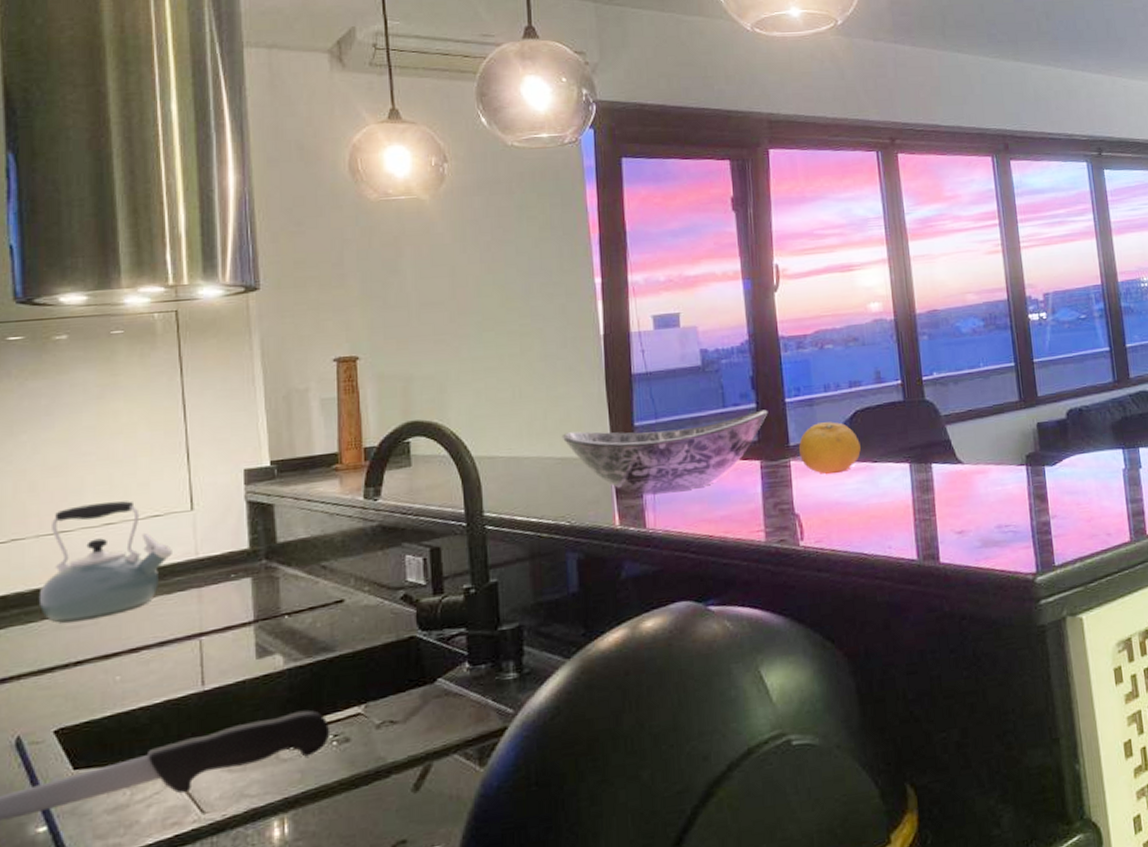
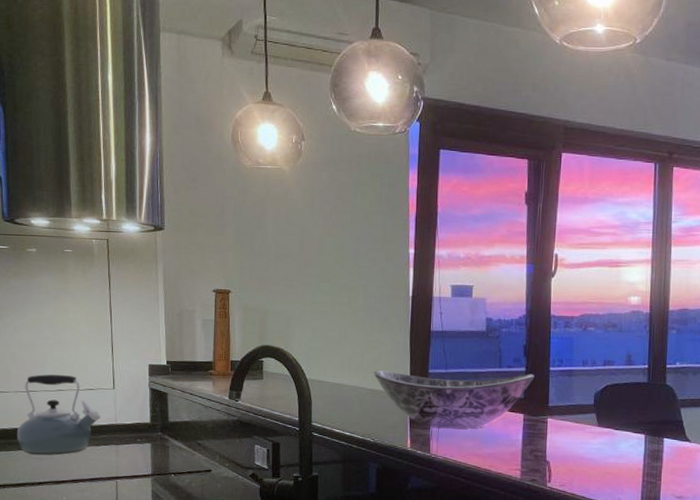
fruit: present [798,421,861,474] -> none [555,391,606,433]

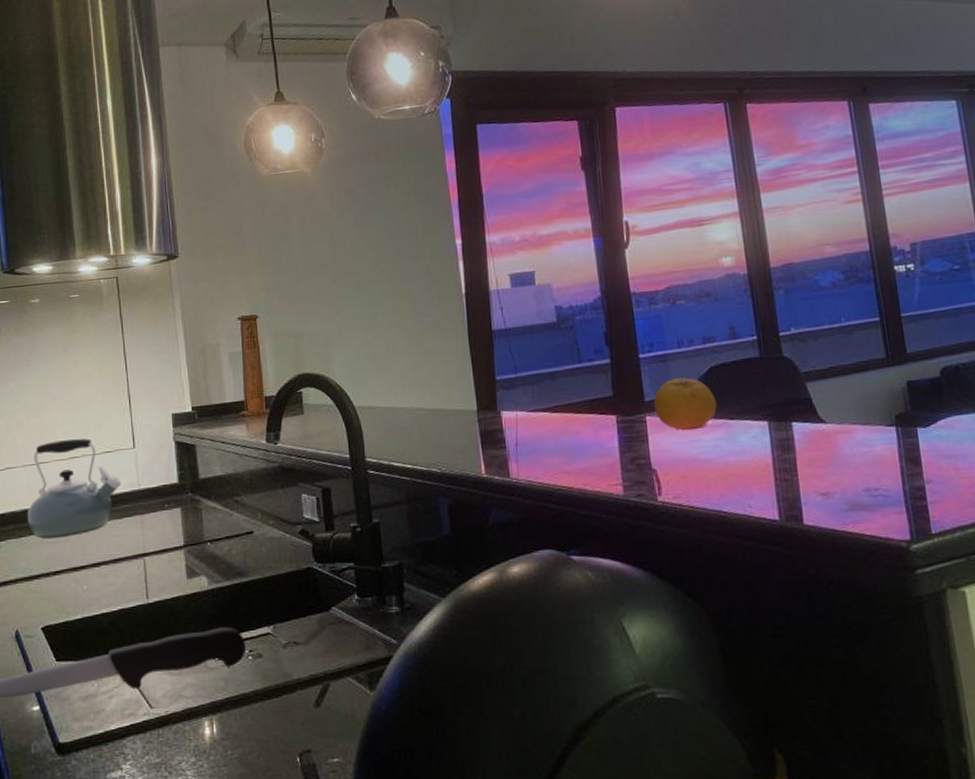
bowl: present [373,370,535,429] -> none [431,365,623,446]
fruit: none [555,391,606,433] -> present [653,378,717,430]

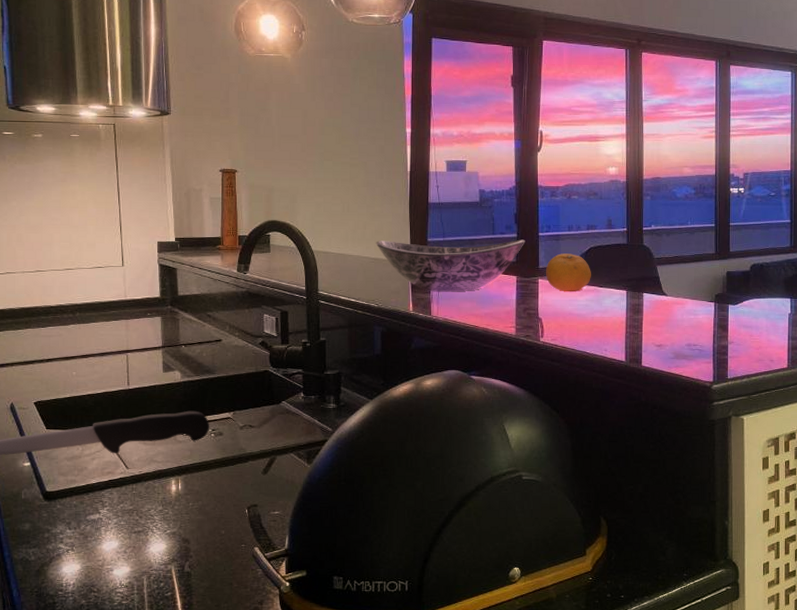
kettle: present [27,438,121,540] -> none [24,254,110,333]
bowl: none [431,365,623,446] -> present [375,239,525,292]

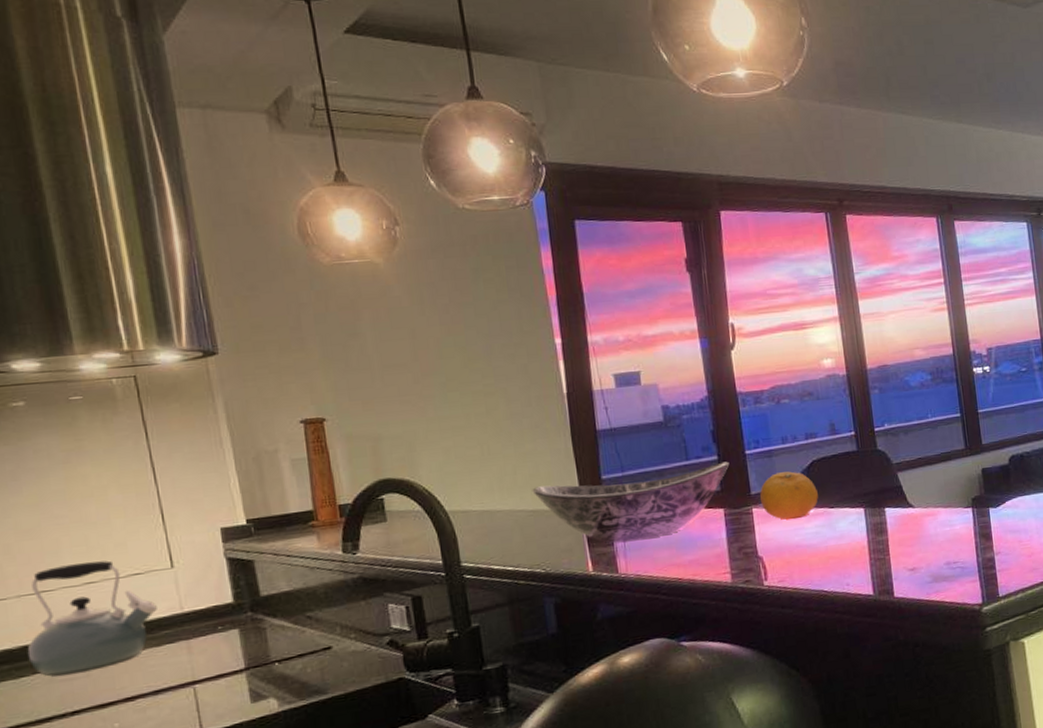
kettle: none [24,254,110,333] -> present [27,560,157,677]

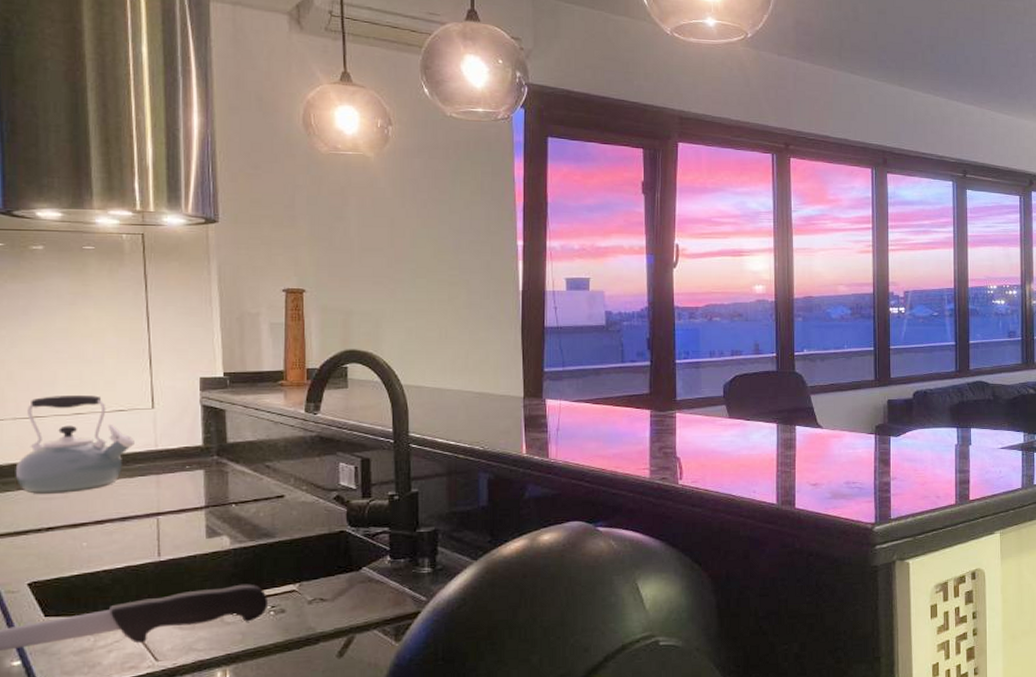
bowl: present [532,461,730,543] -> none [480,368,660,431]
fruit: present [759,471,818,520] -> none [683,383,737,426]

